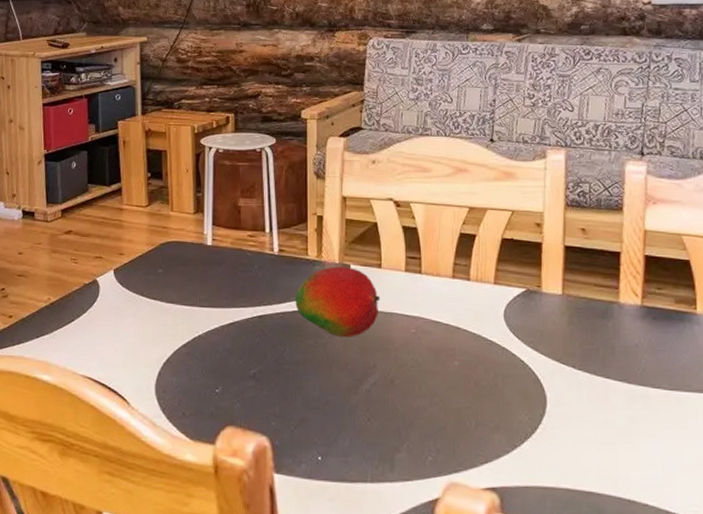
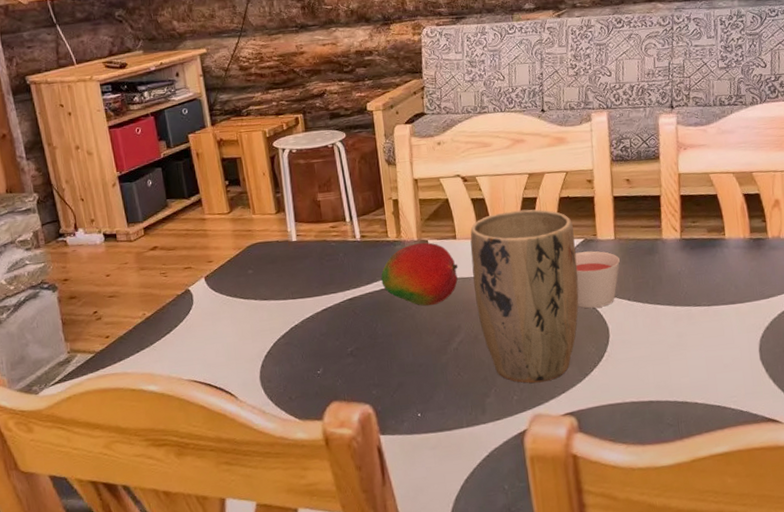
plant pot: none [395,246,516,446] -> present [470,209,579,383]
candle: none [511,303,566,371] -> present [575,251,620,309]

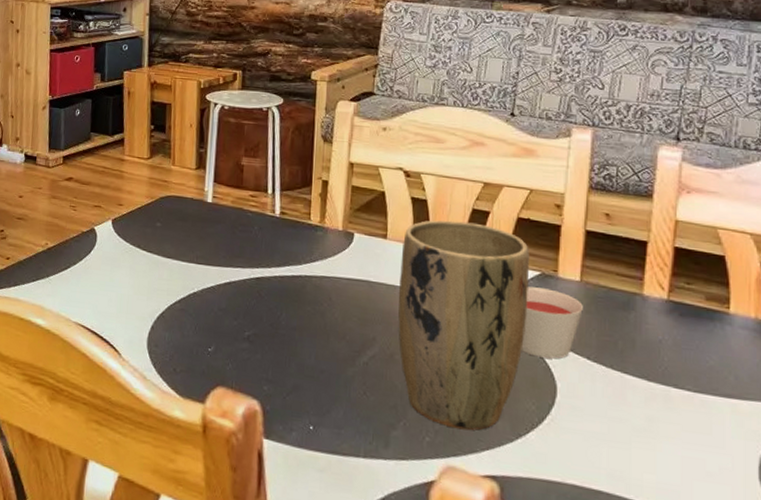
fruit: present [381,242,458,306] -> none [294,233,384,308]

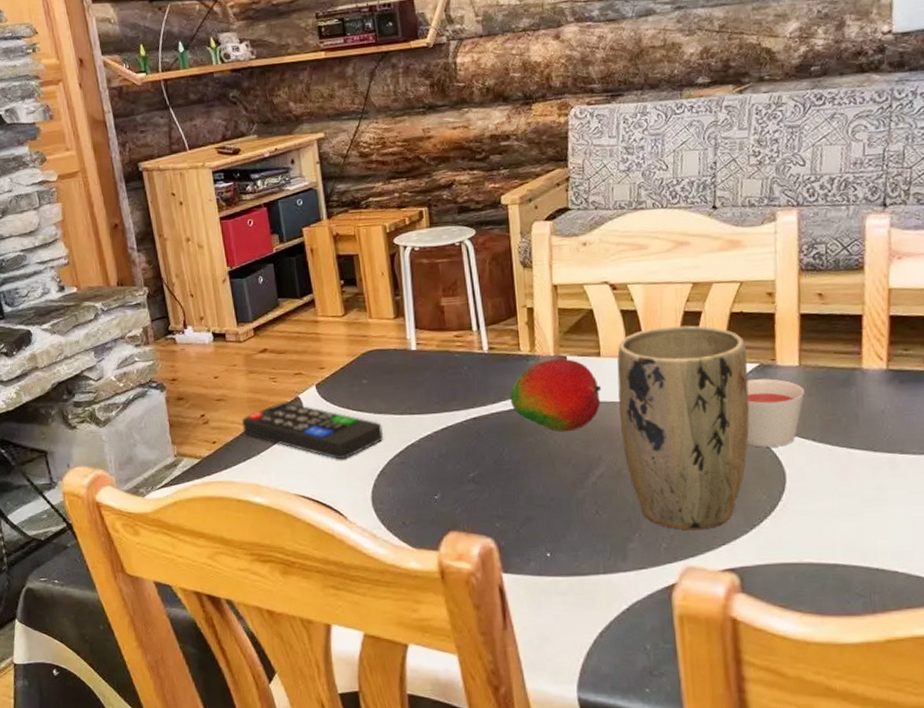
remote control: none [36,230,169,297] -> present [241,402,384,460]
fruit: none [294,233,384,308] -> present [510,358,602,432]

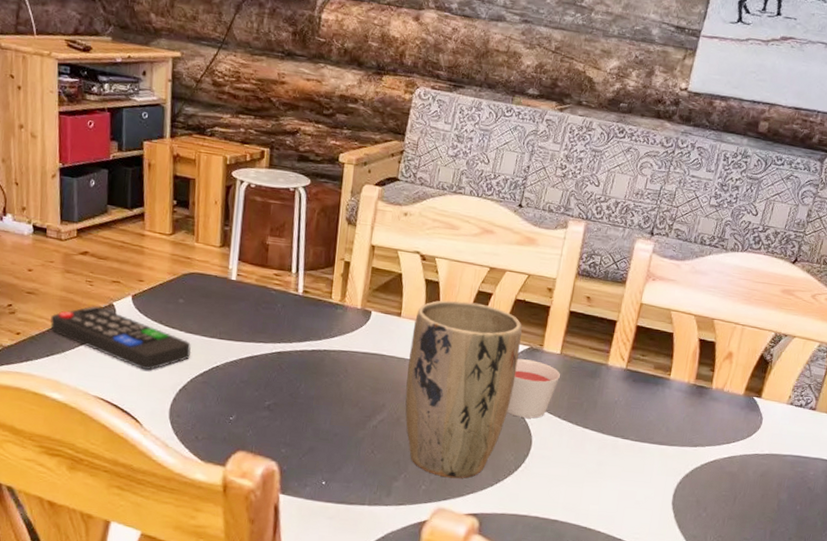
fruit: present [510,358,602,432] -> none [314,311,397,378]

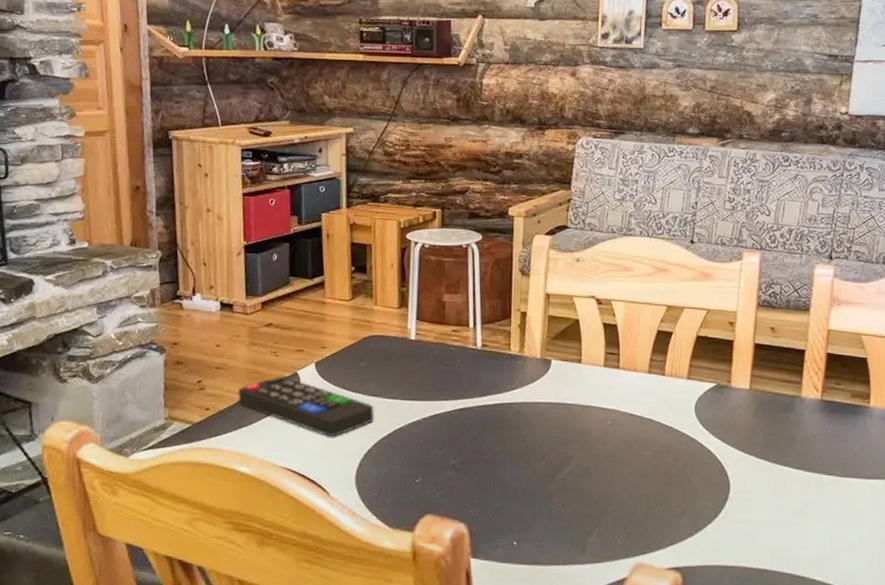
plant pot: present [405,300,522,479] -> none [592,342,707,530]
candle: present [506,359,560,419] -> none [700,397,752,460]

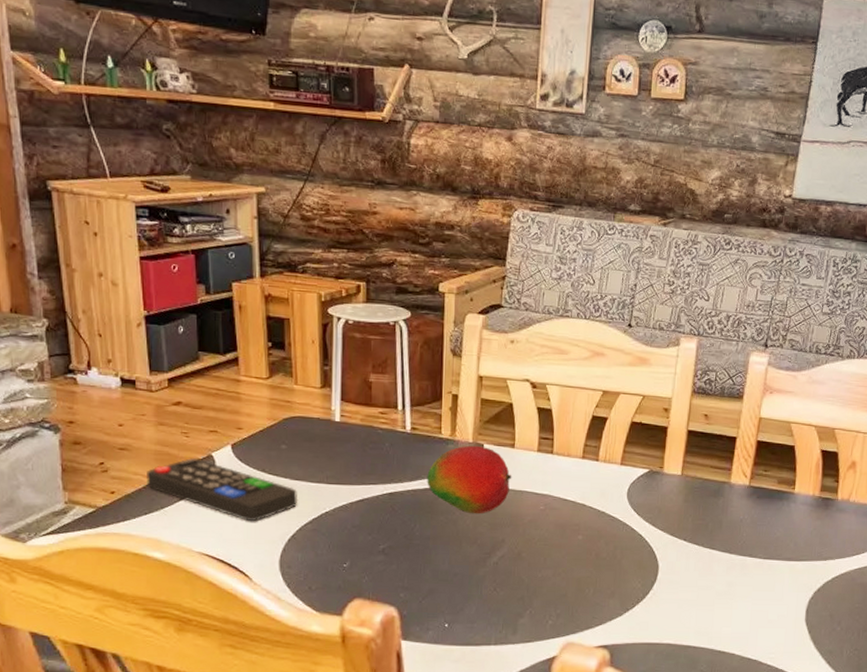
fruit: none [496,361,579,430] -> present [427,445,512,514]

